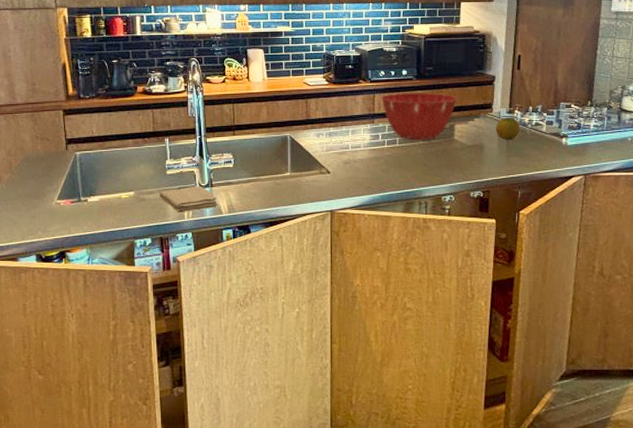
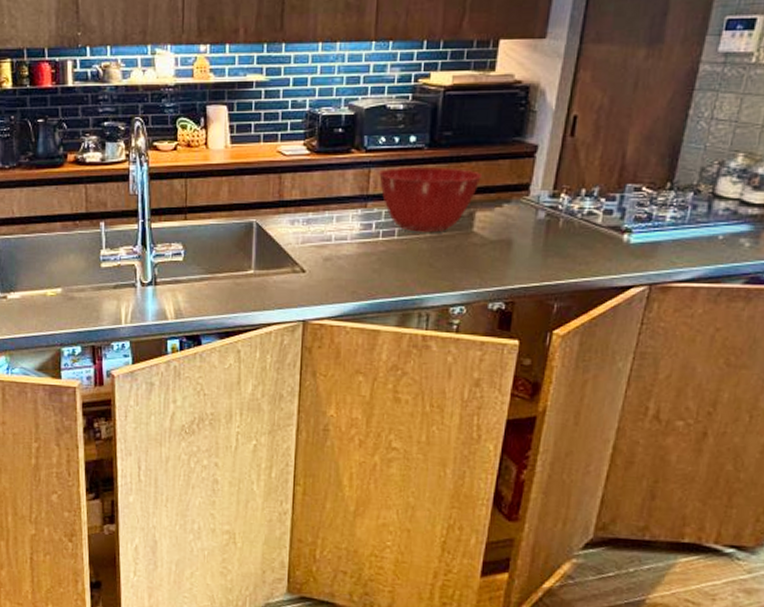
washcloth: present [159,185,218,213] -> none [92,283,163,317]
fruit: present [496,117,520,140] -> none [531,203,566,234]

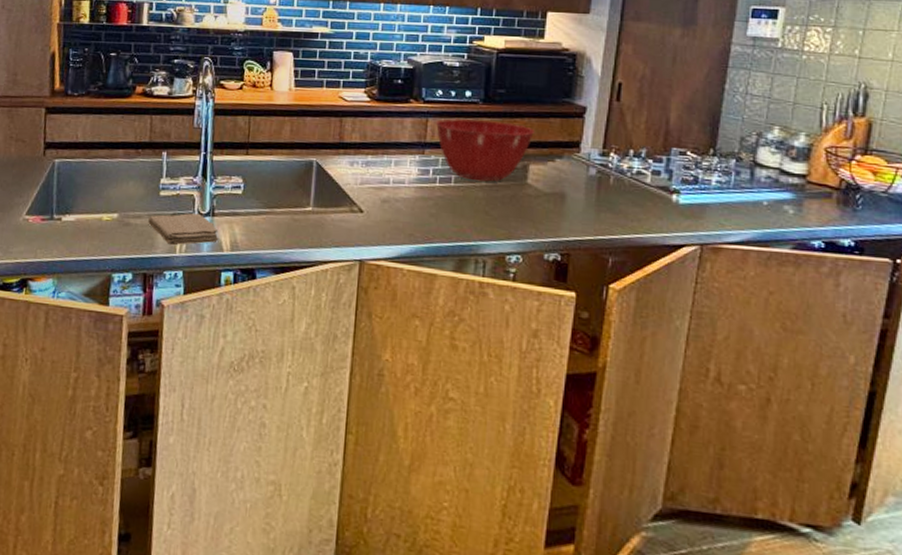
washcloth: none [92,283,163,317] -> present [148,213,219,246]

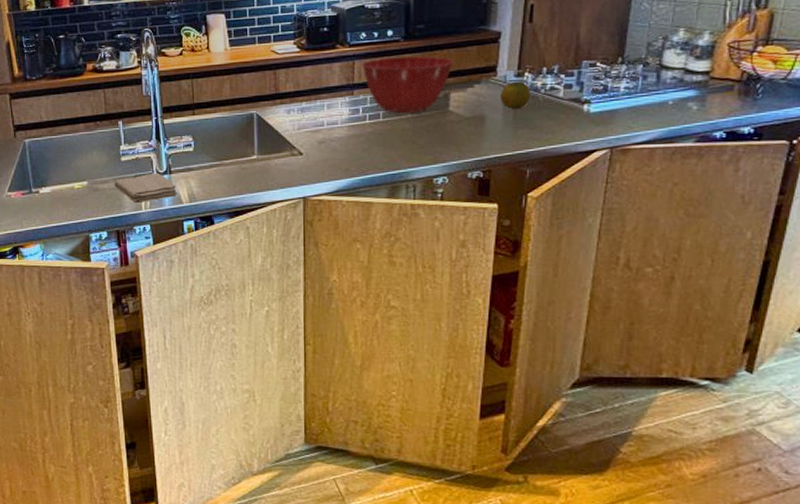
fruit: none [583,160,616,190] -> present [501,81,530,109]

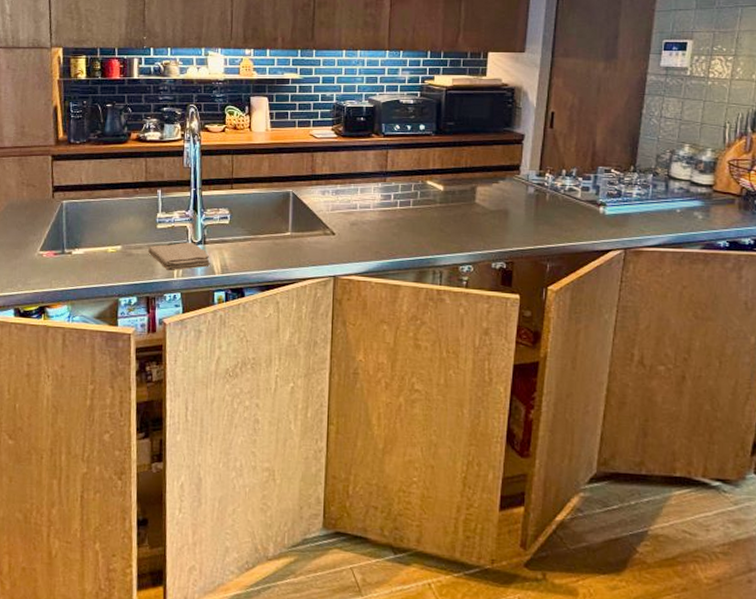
mixing bowl: present [361,56,455,114] -> none [394,150,481,203]
fruit: present [501,81,530,109] -> none [523,180,551,206]

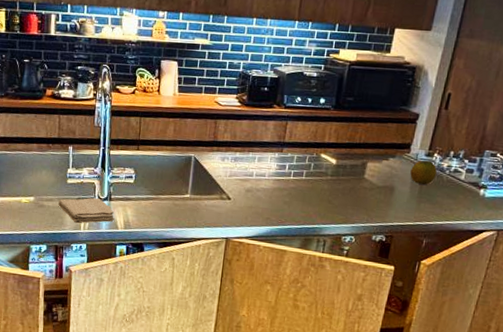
fruit: none [523,180,551,206] -> present [410,160,437,185]

